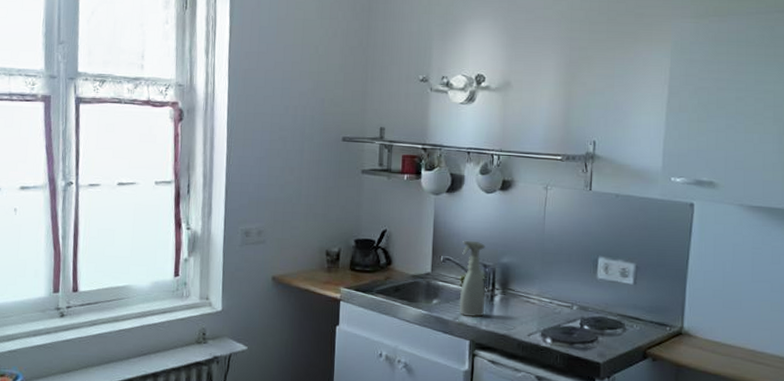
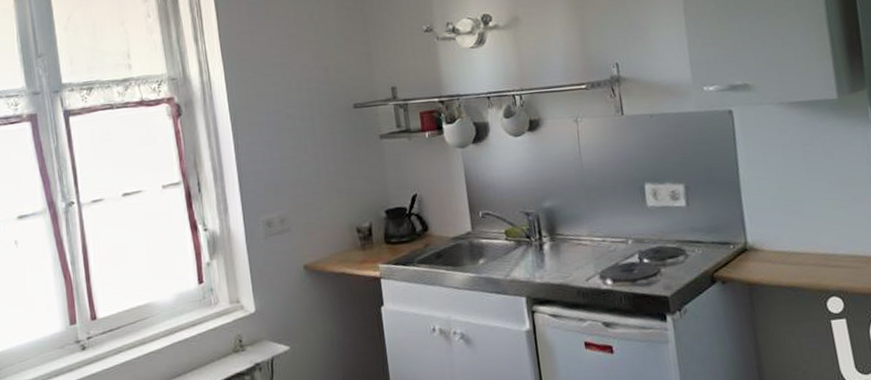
spray bottle: present [459,240,486,318] -> none [499,189,536,272]

